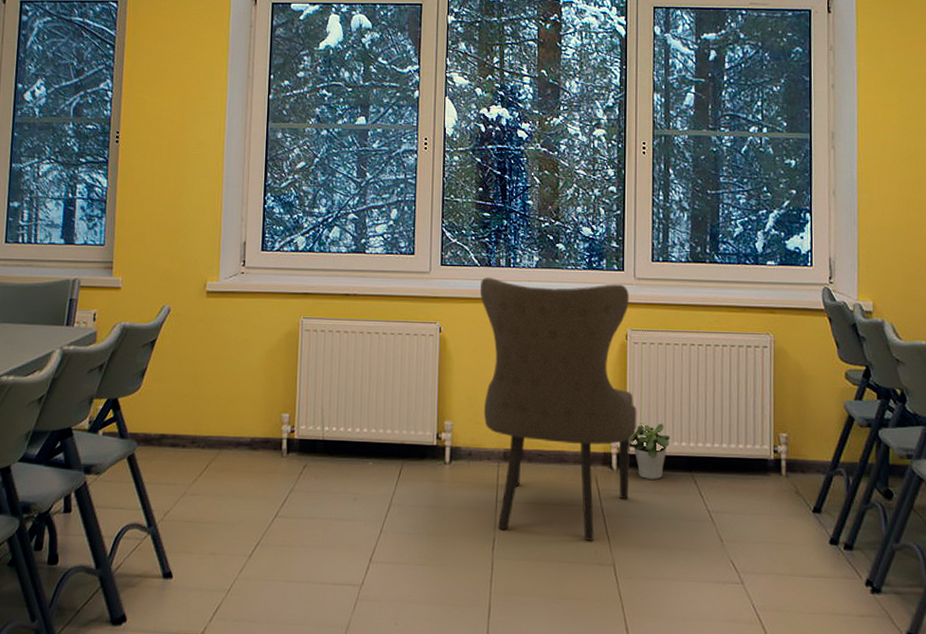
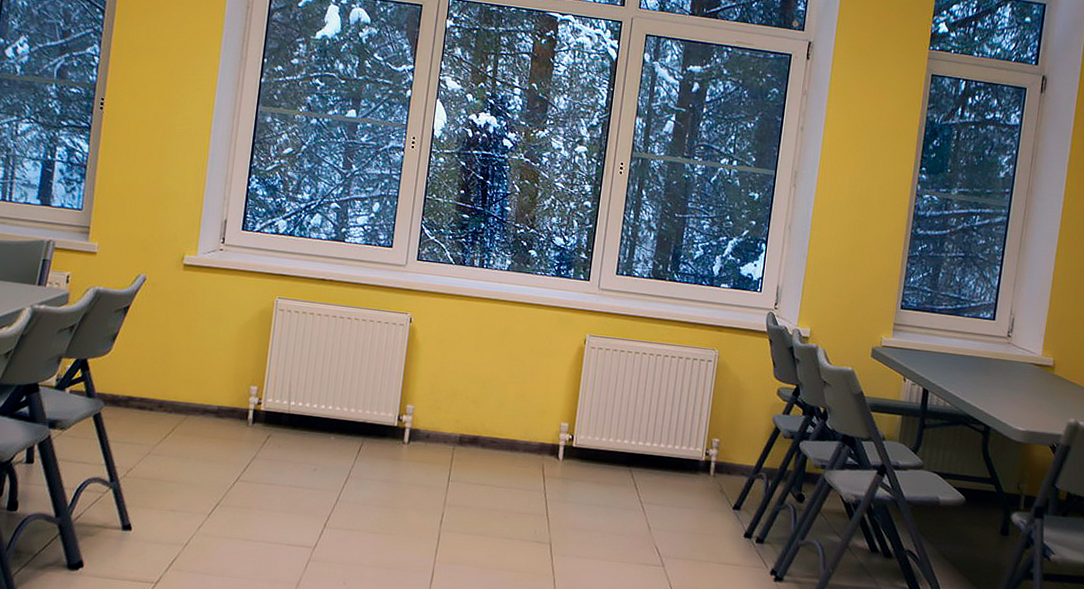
chair: present [480,277,637,541] -> none [444,275,592,521]
potted plant: present [628,423,670,479] -> none [575,420,615,471]

